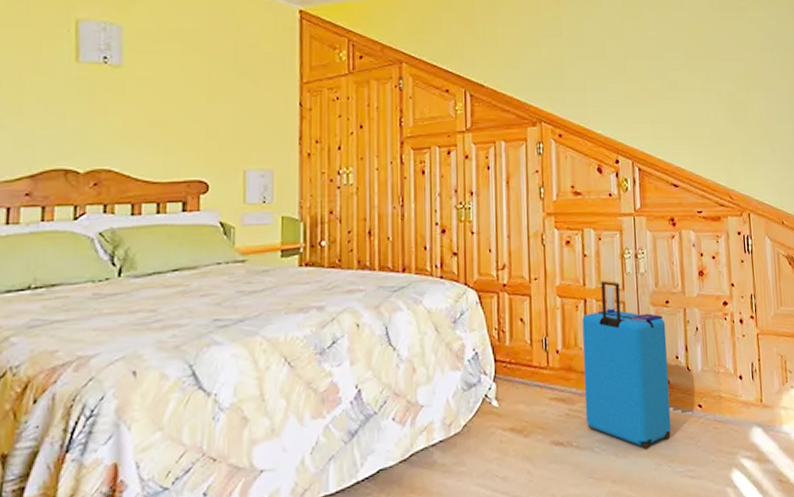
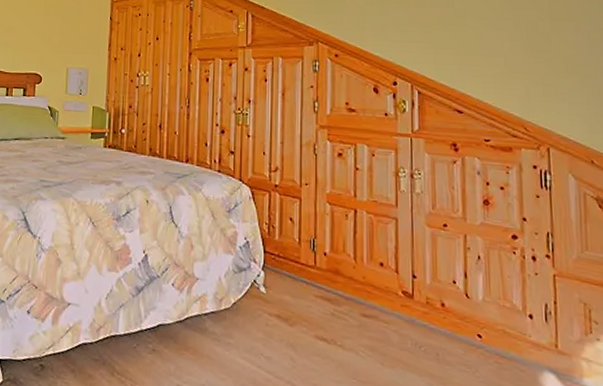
suitcase: present [582,280,672,450] -> none [351,195,445,366]

